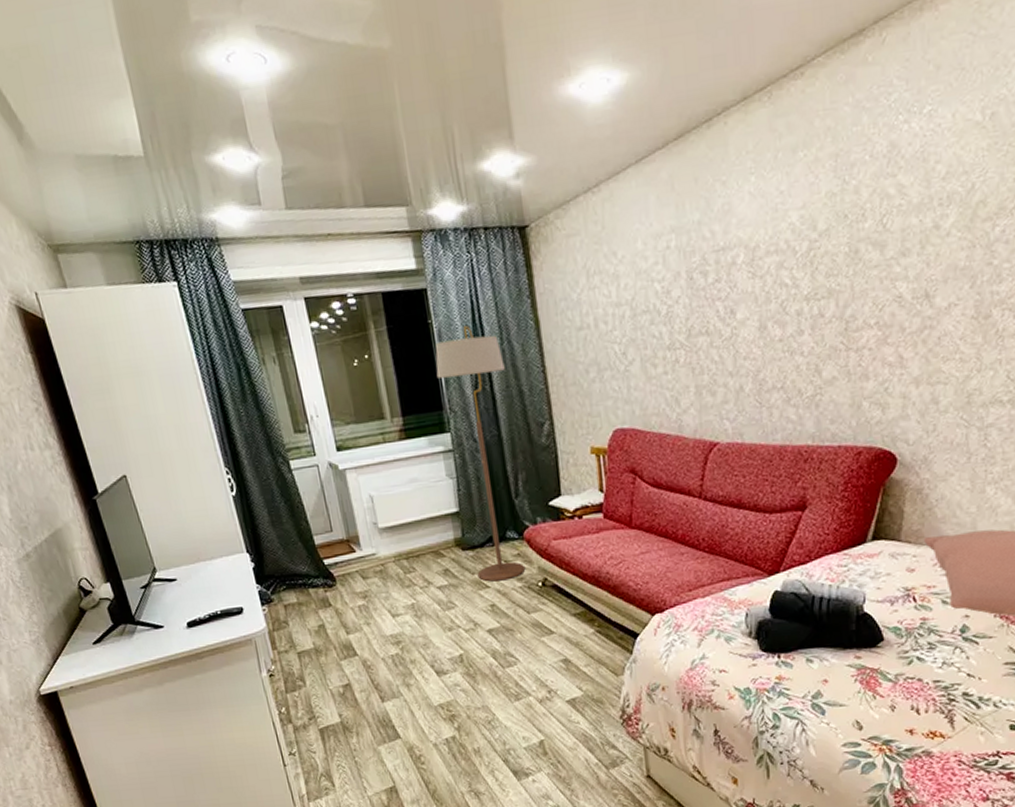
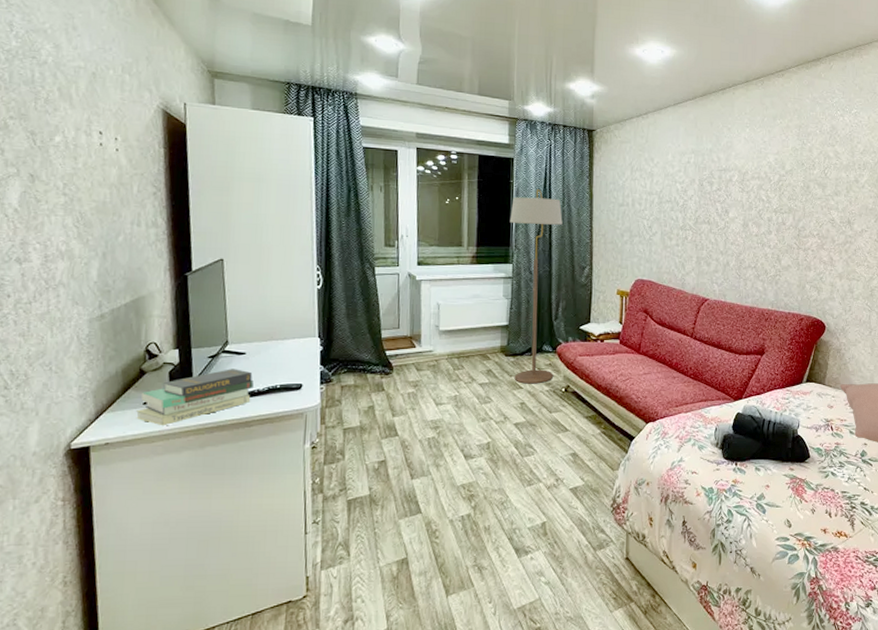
books: none [87,597,195,666] -> present [136,369,254,426]

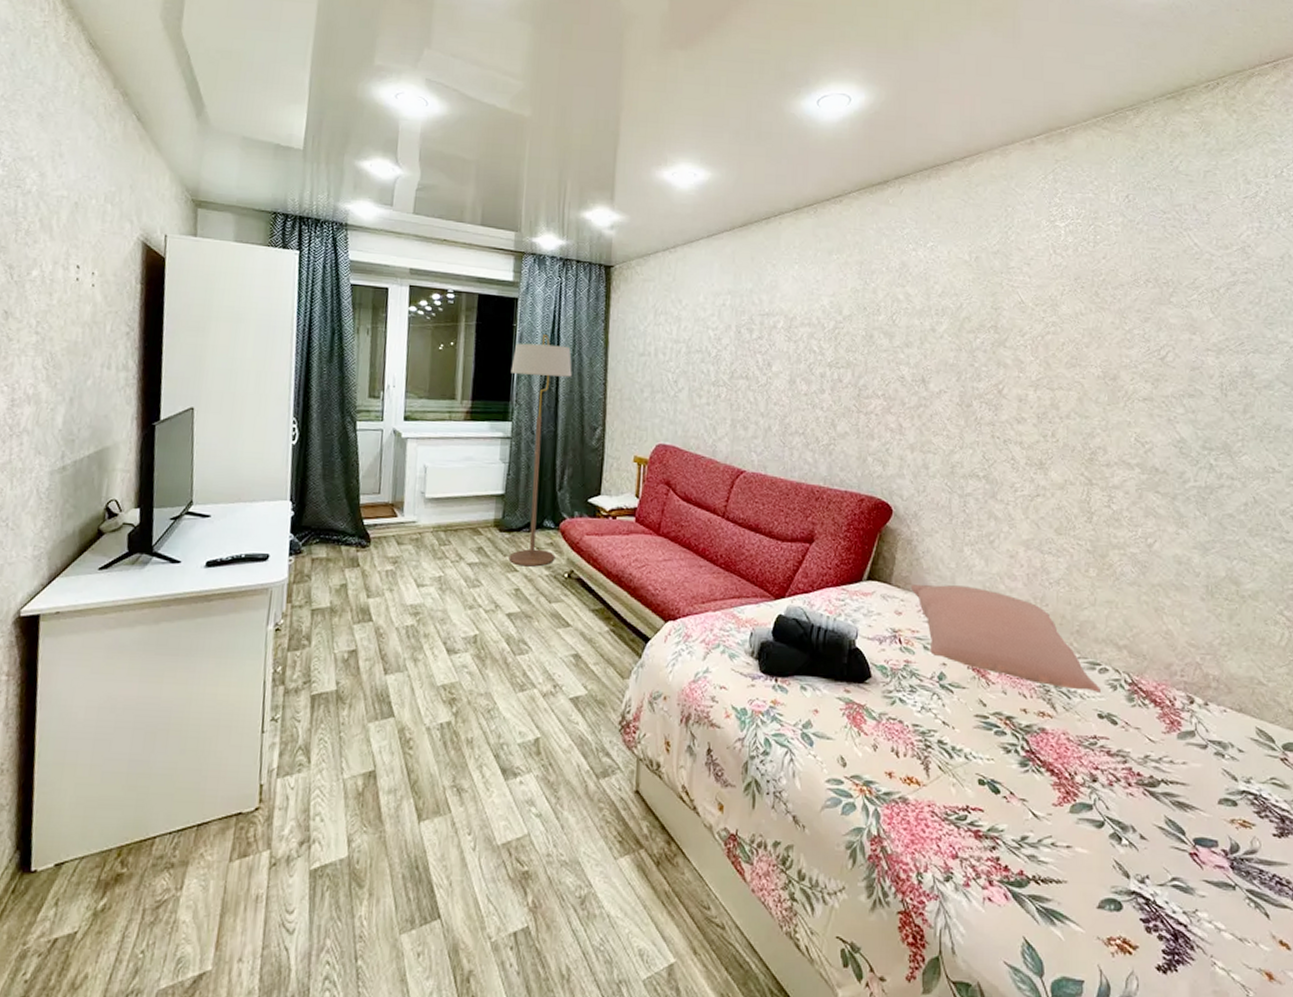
books: present [136,369,254,426] -> none [90,533,217,596]

